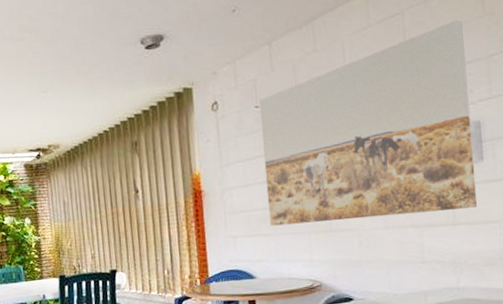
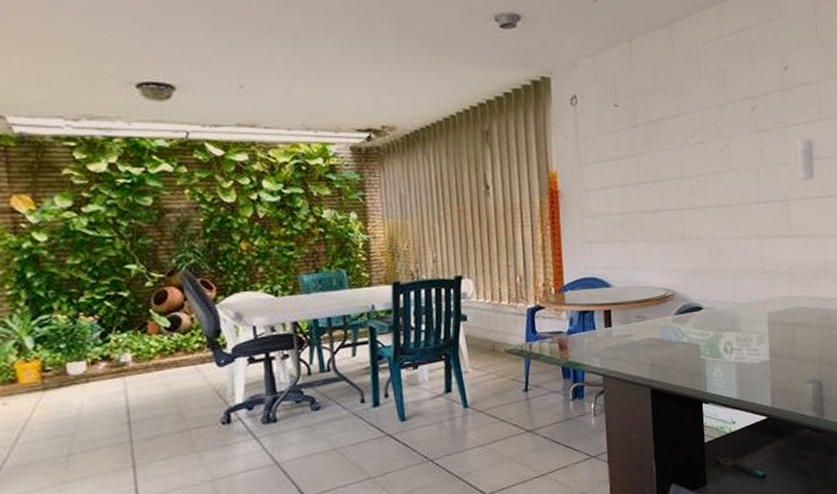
wall art: present [259,19,477,226] -> none [619,43,808,232]

